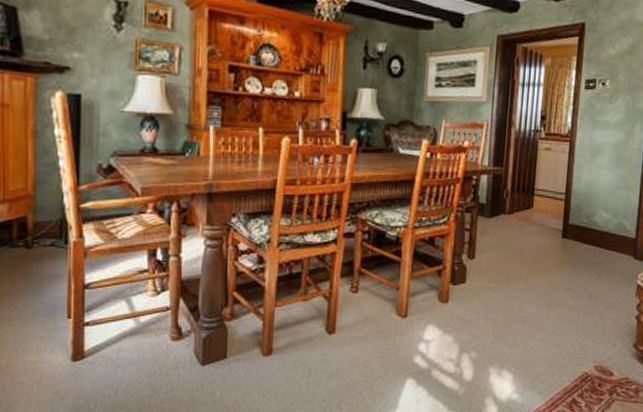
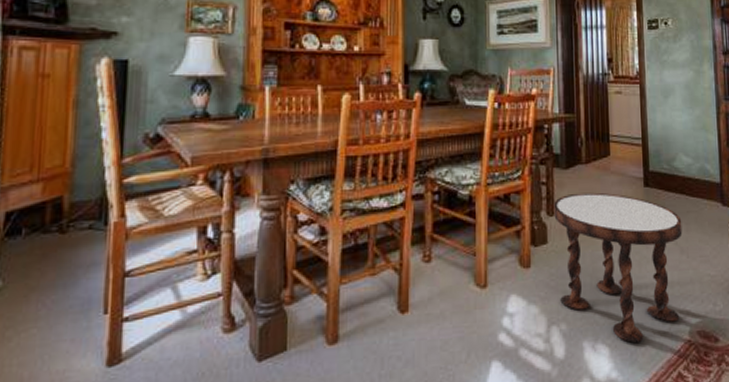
side table: none [473,240,594,373] -> present [554,192,683,344]

